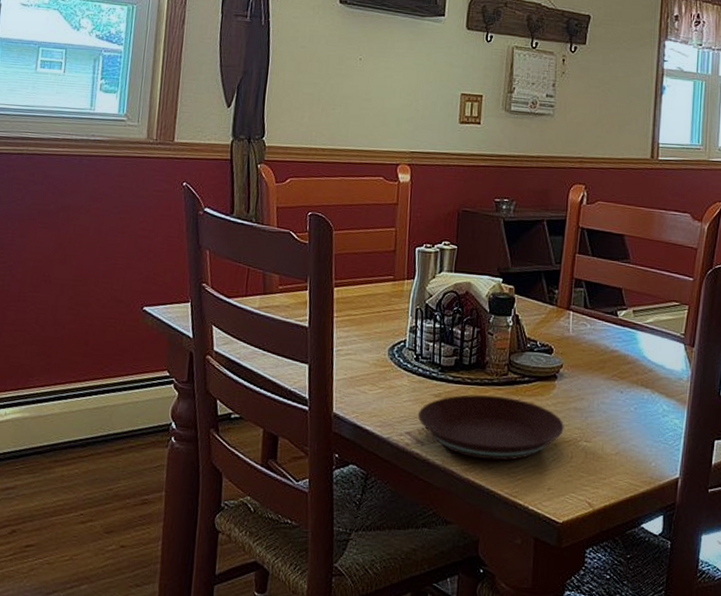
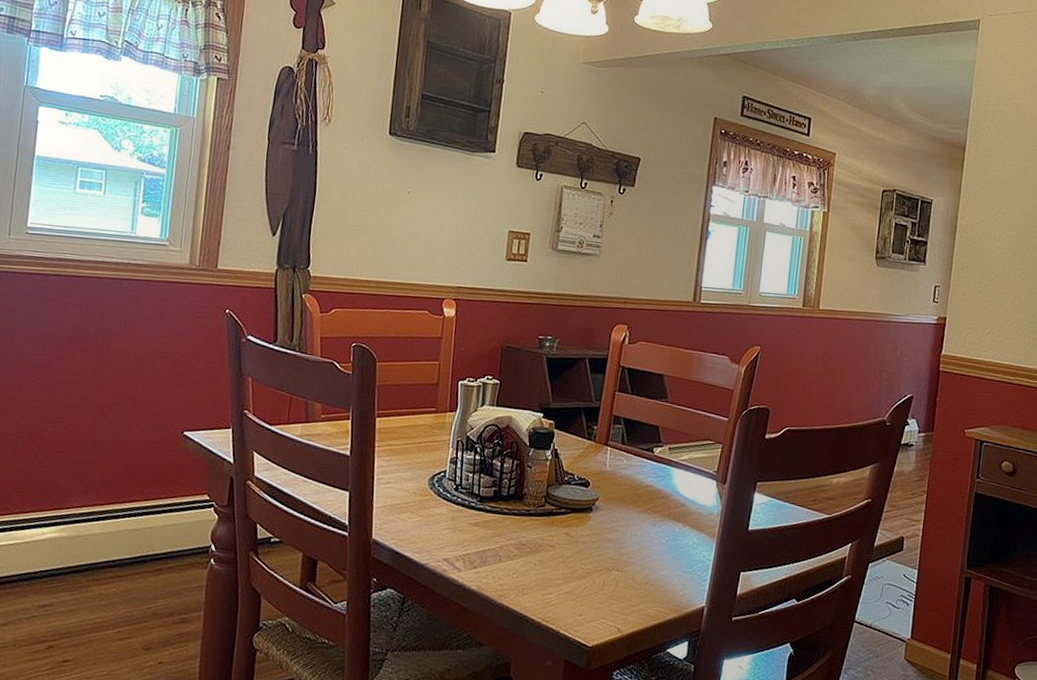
plate: present [417,394,564,461] -> none [455,524,598,588]

